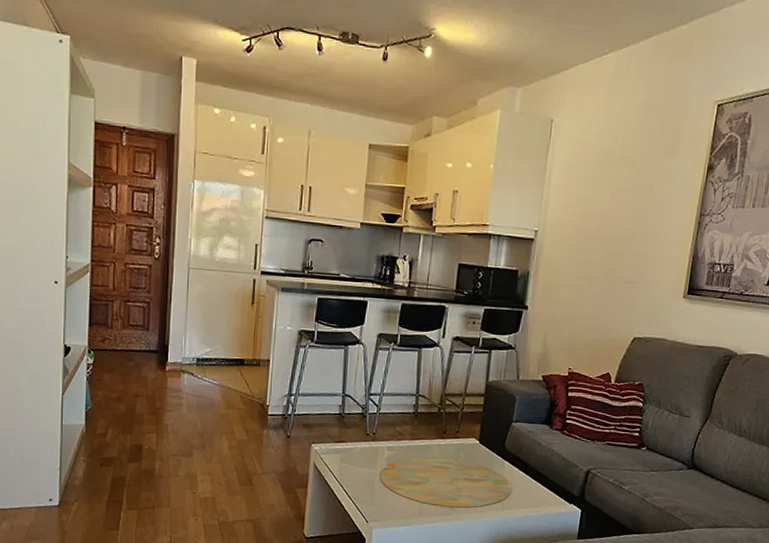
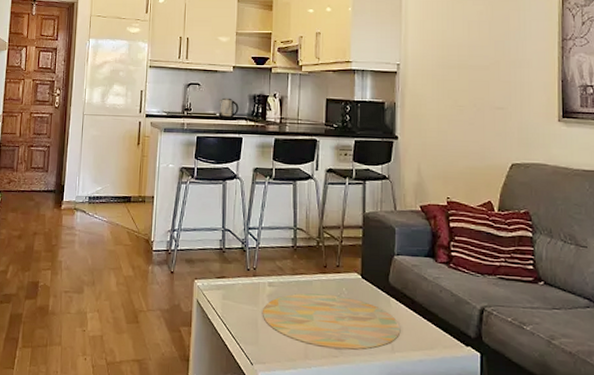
kettle: none [342,257,365,282] -> present [218,97,239,120]

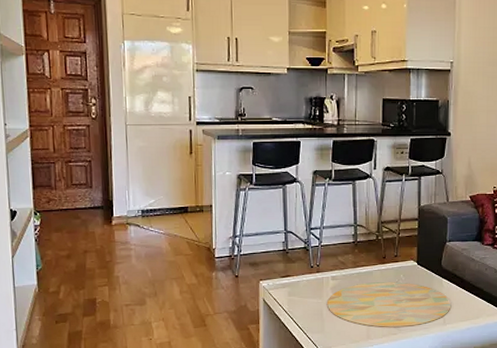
kettle: present [218,97,239,120] -> none [274,101,295,124]

